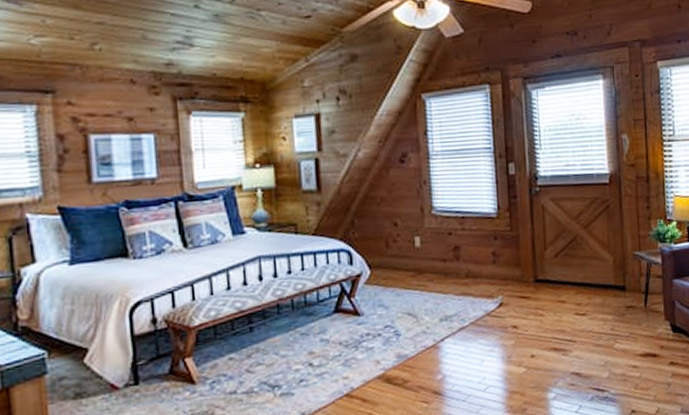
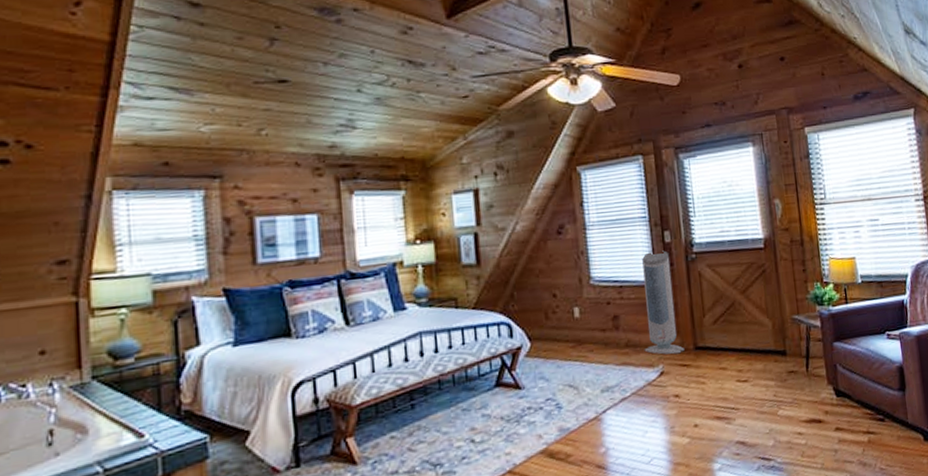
air purifier: none [484,182,525,287] -> present [642,250,685,355]

